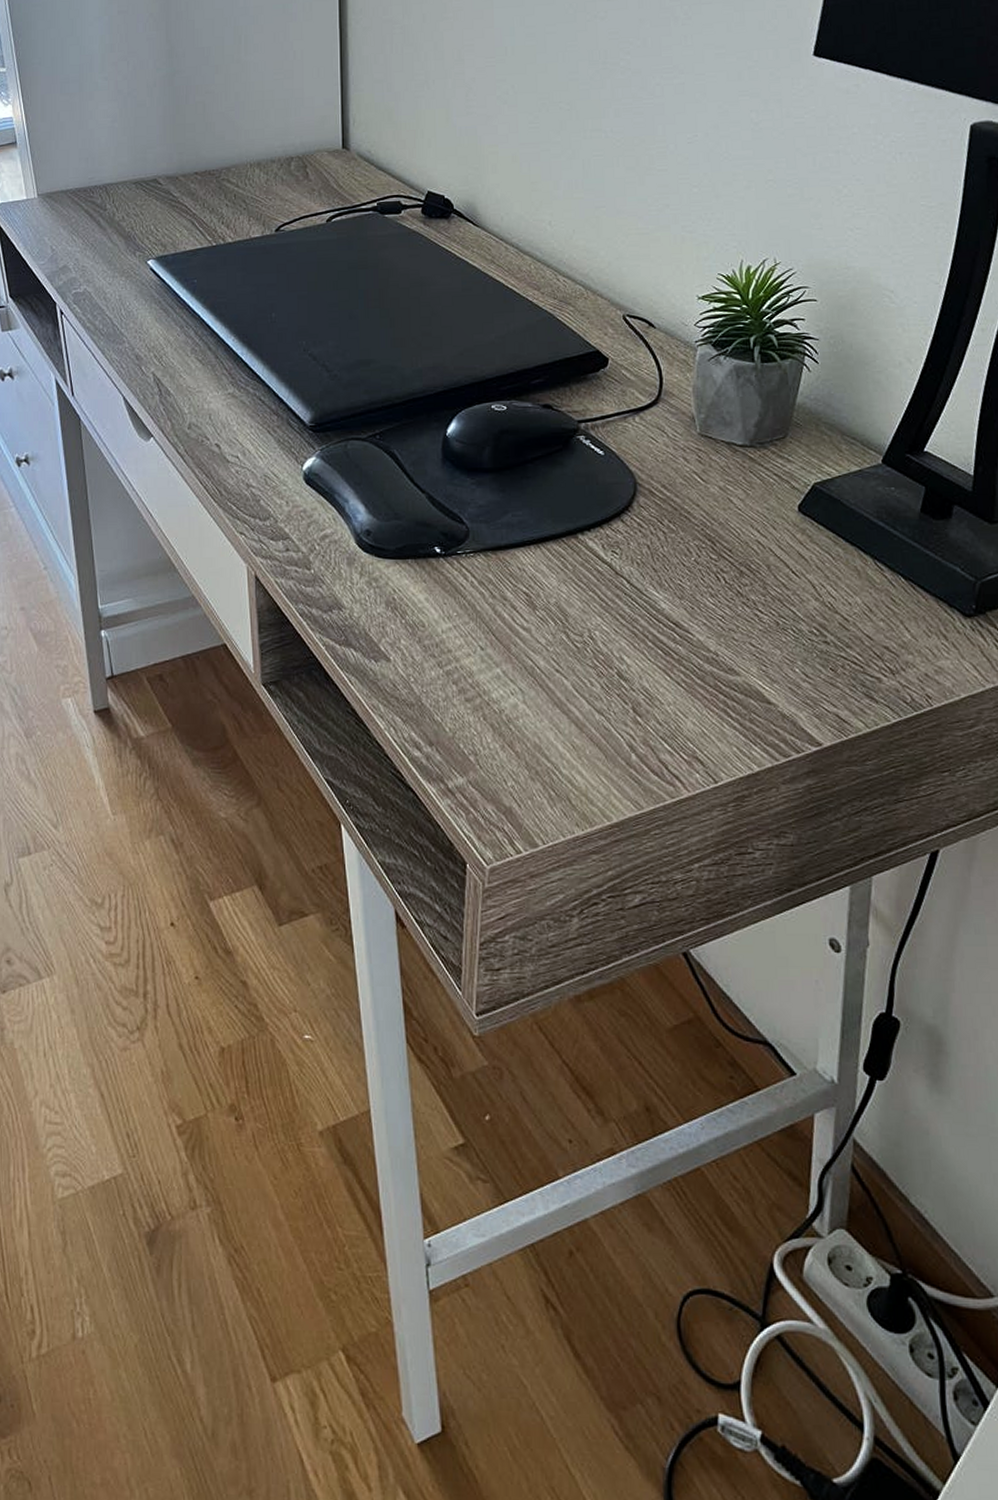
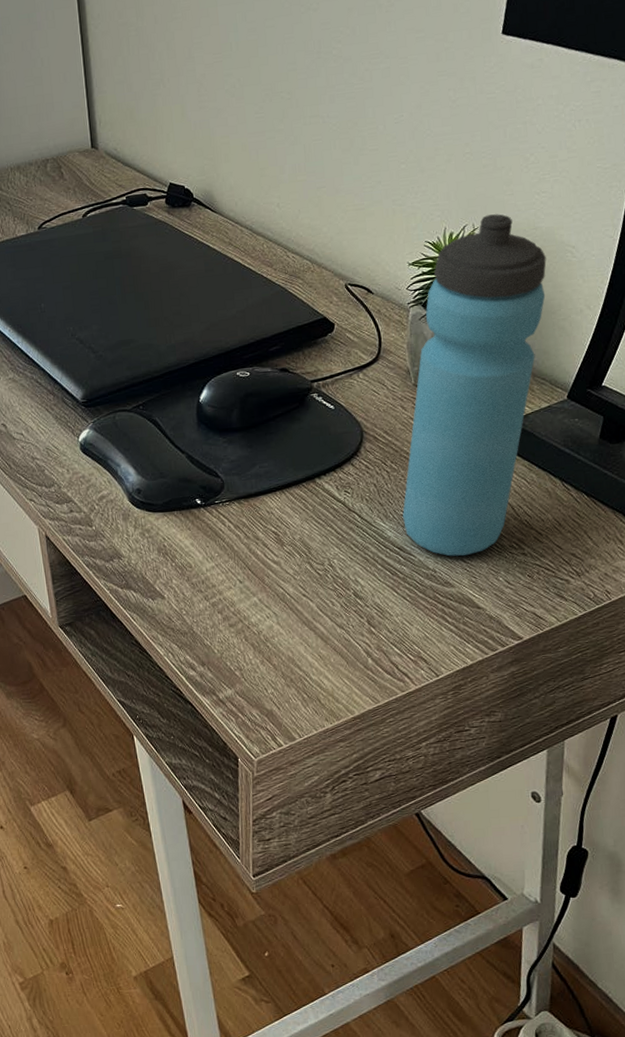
water bottle: none [680,249,860,640] -> present [402,214,546,557]

